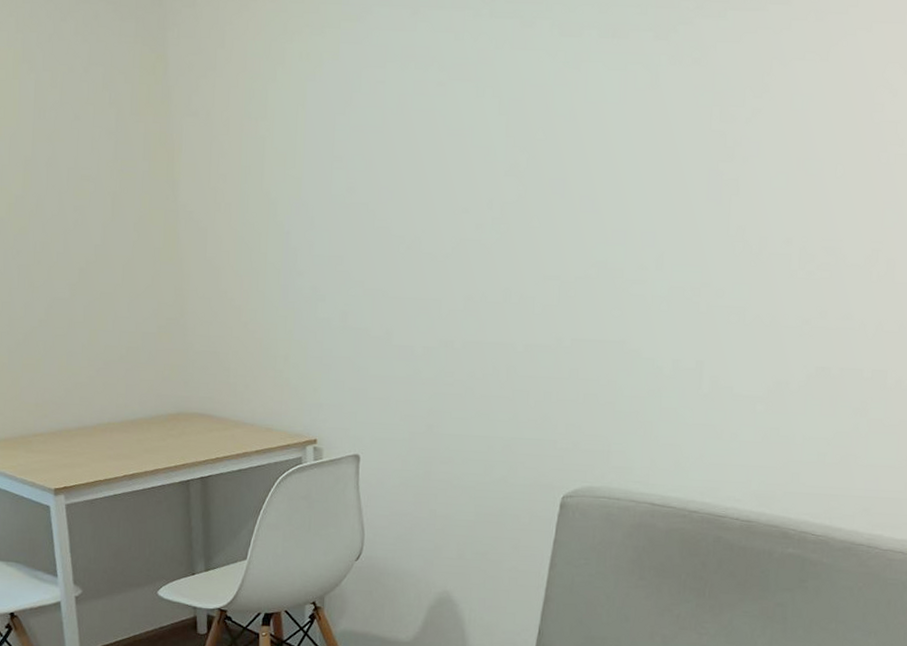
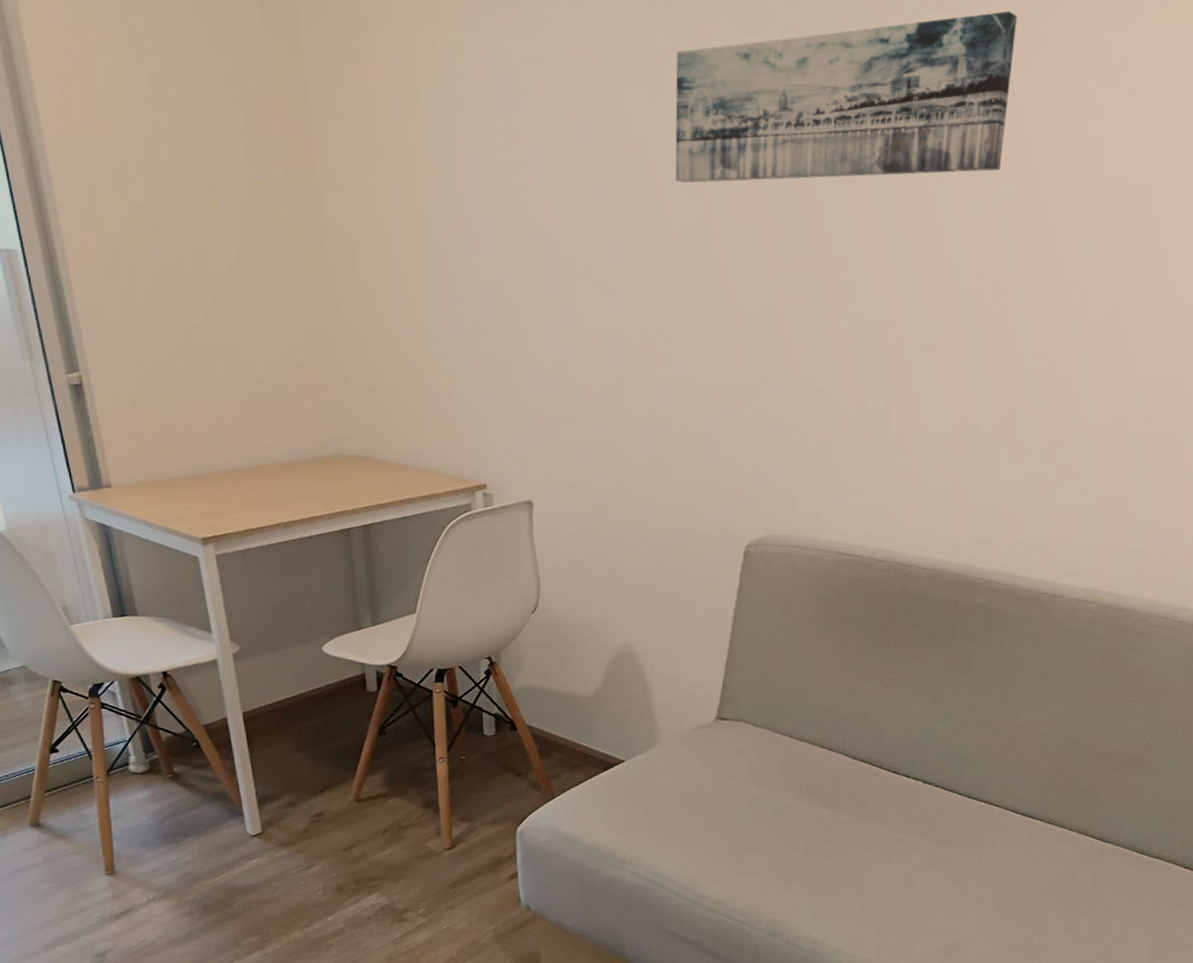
wall art: none [498,8,817,167] -> present [675,10,1017,184]

